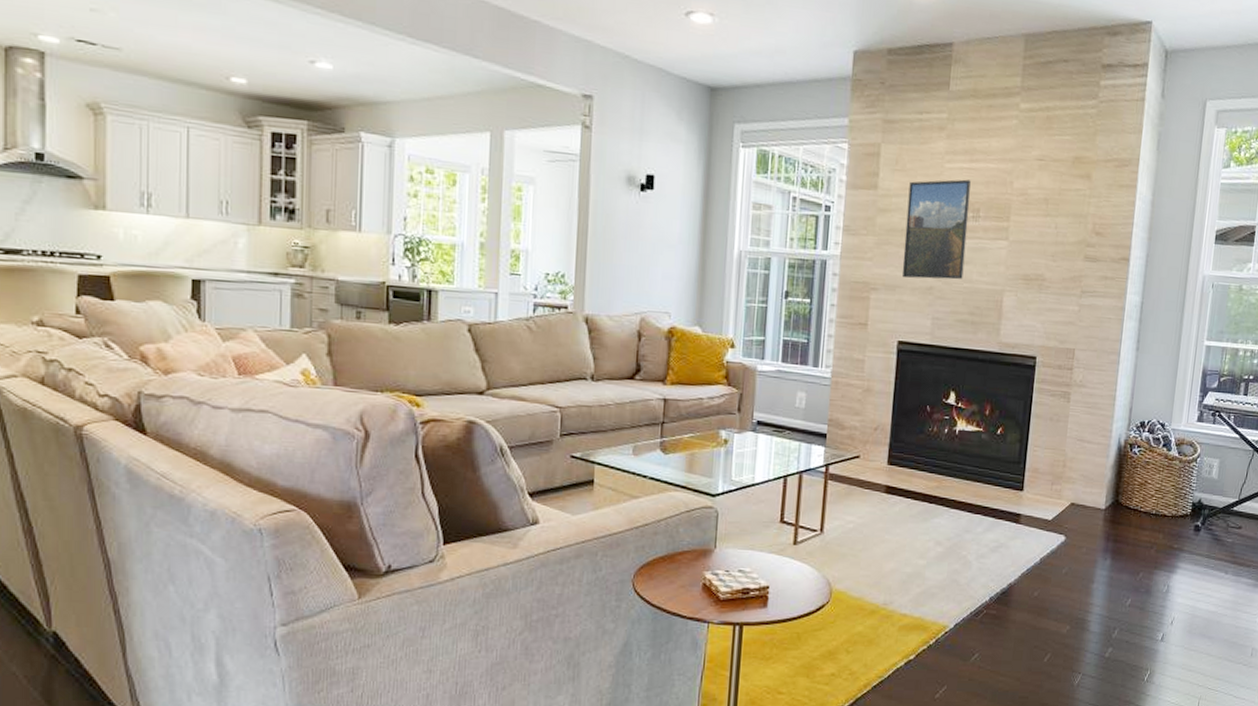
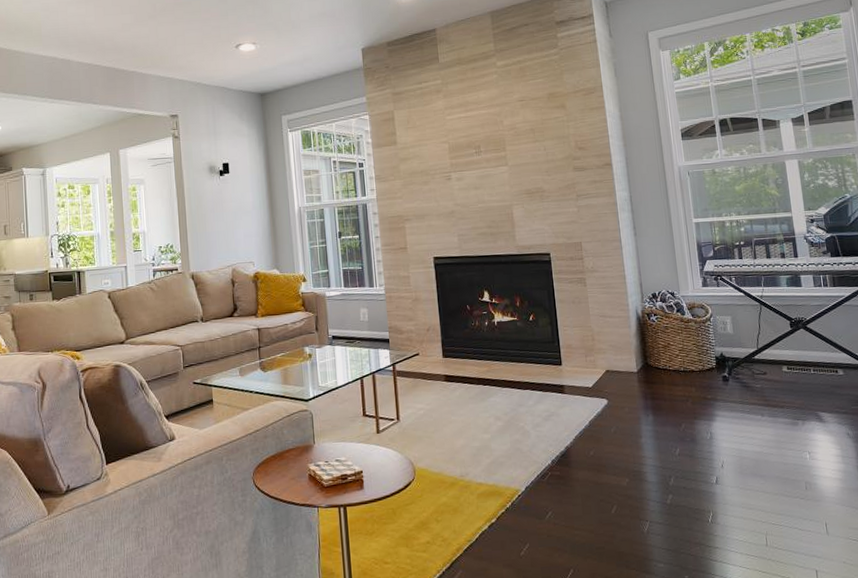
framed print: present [902,179,971,280] -> none [421,125,477,208]

